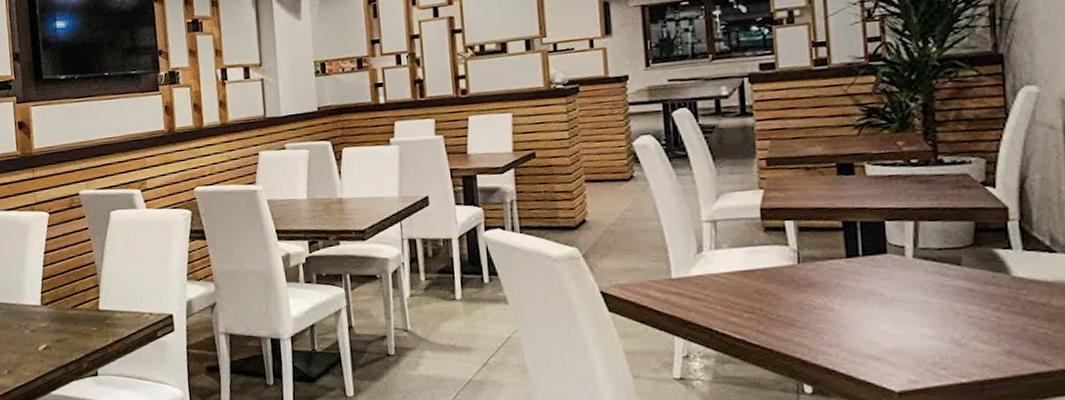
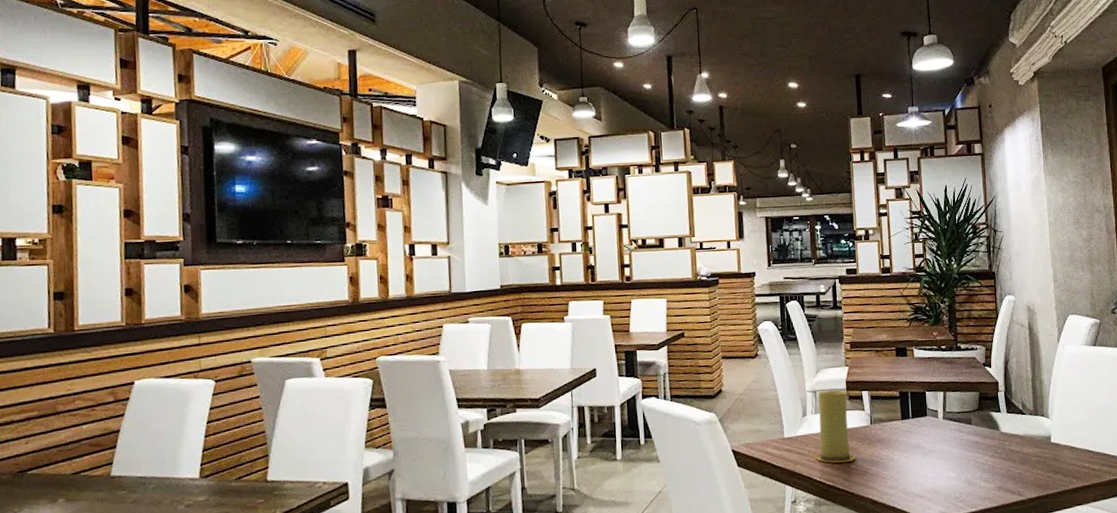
candle: none [714,218,776,311] -> present [814,389,856,463]

